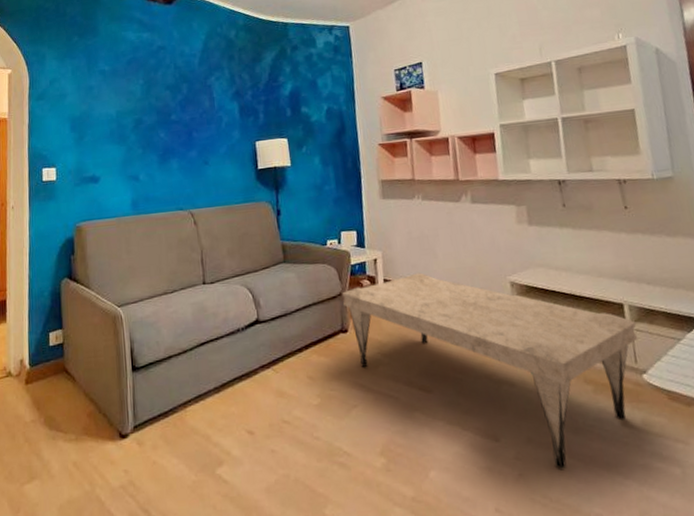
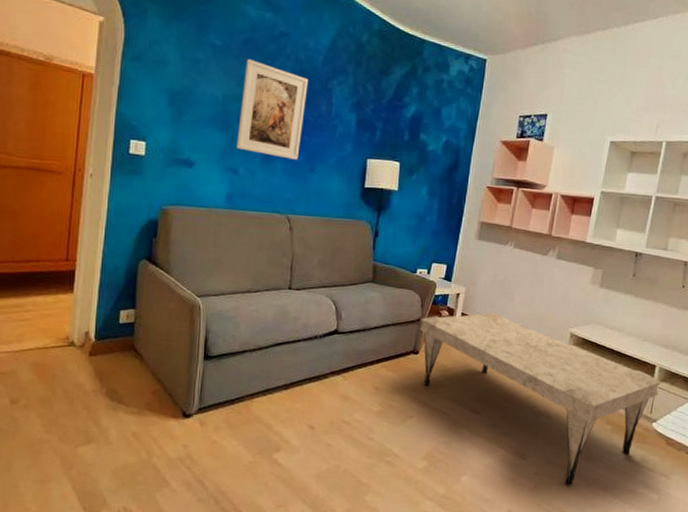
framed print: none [132,75,192,158] -> present [236,58,309,160]

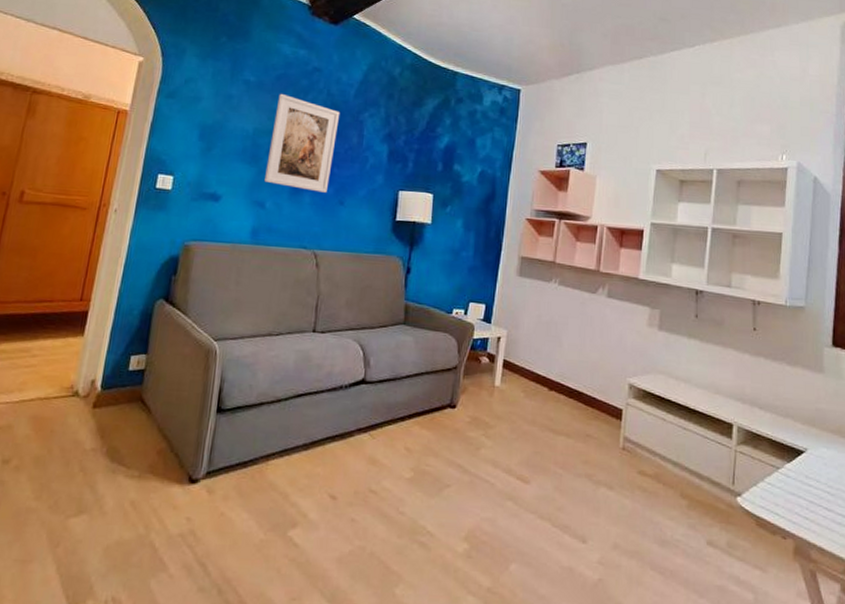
coffee table: present [419,312,661,487] -> none [456,358,741,581]

